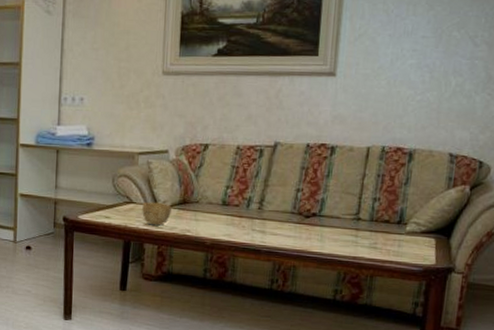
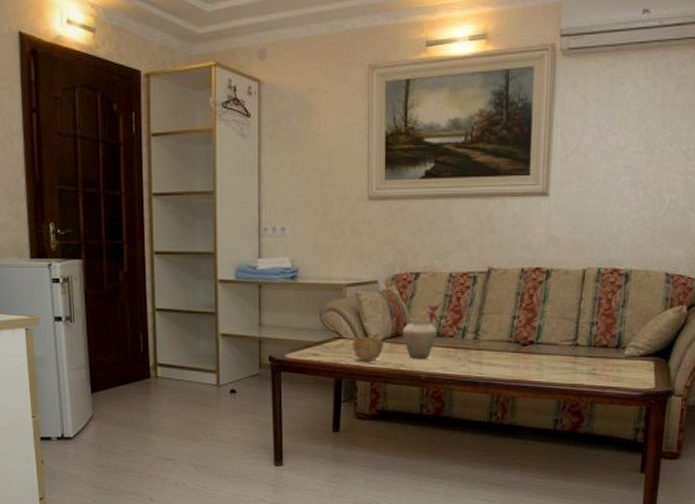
vase: none [189,173,229,226] -> present [402,302,442,359]

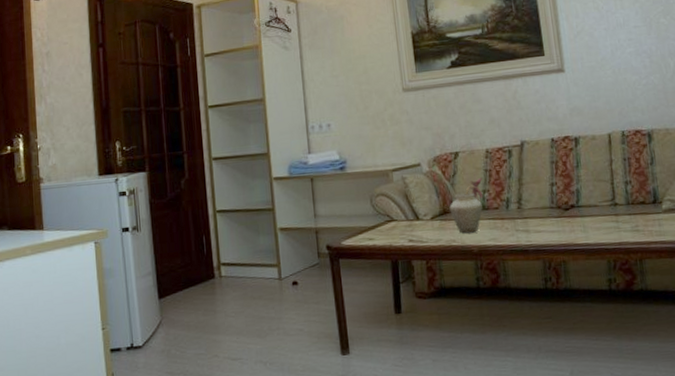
bowl: present [353,336,383,361] -> none [404,216,434,241]

